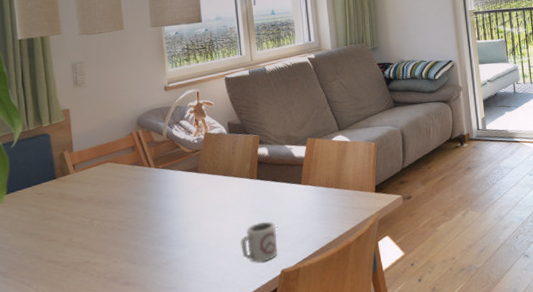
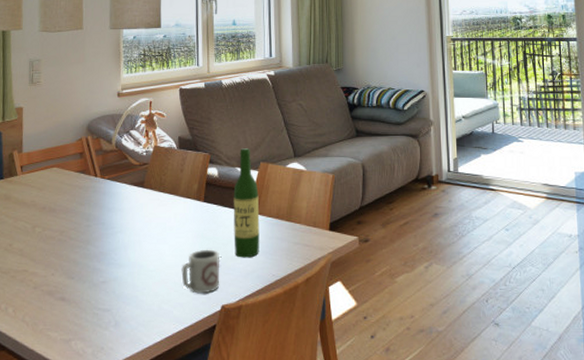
wine bottle: none [284,127,313,226] -> present [233,148,260,258]

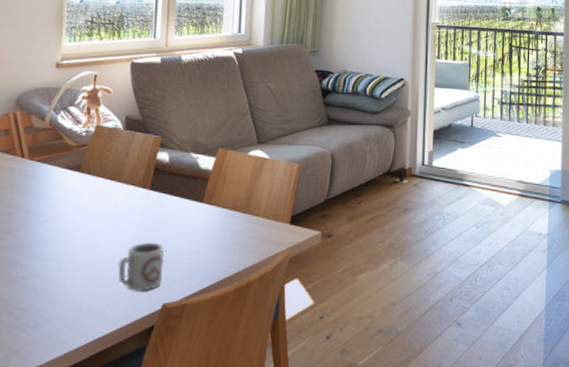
wine bottle: present [233,148,260,258] -> none [182,132,215,253]

